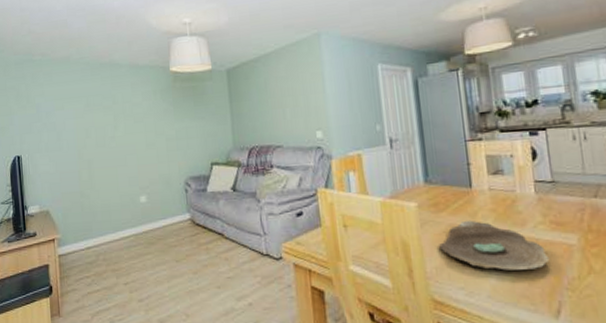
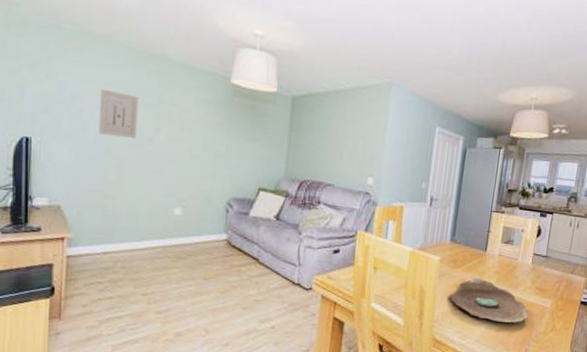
wall art: none [67,101,100,141] -> present [98,88,139,138]

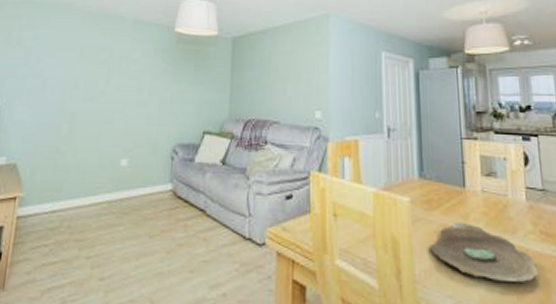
wall art: present [98,88,139,138] -> none [56,49,93,92]

